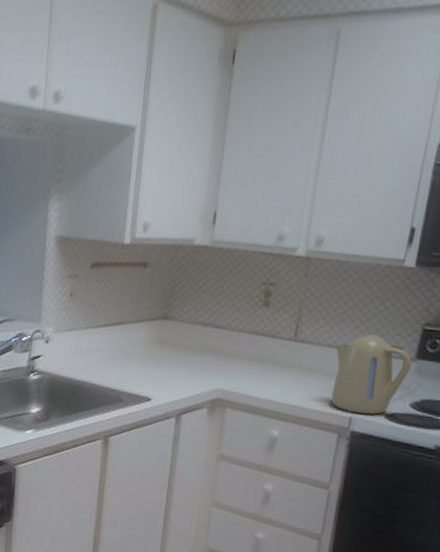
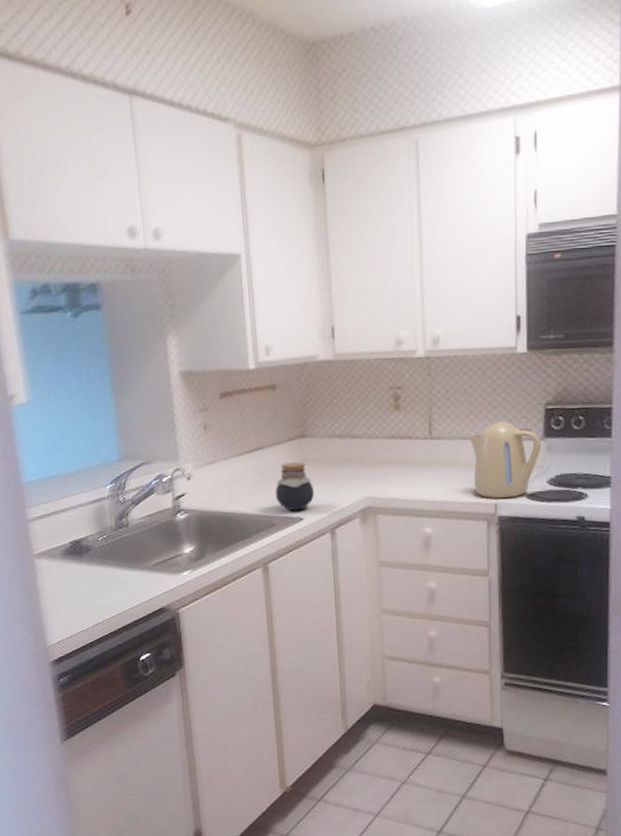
jar: none [127,341,168,391] -> present [275,462,315,511]

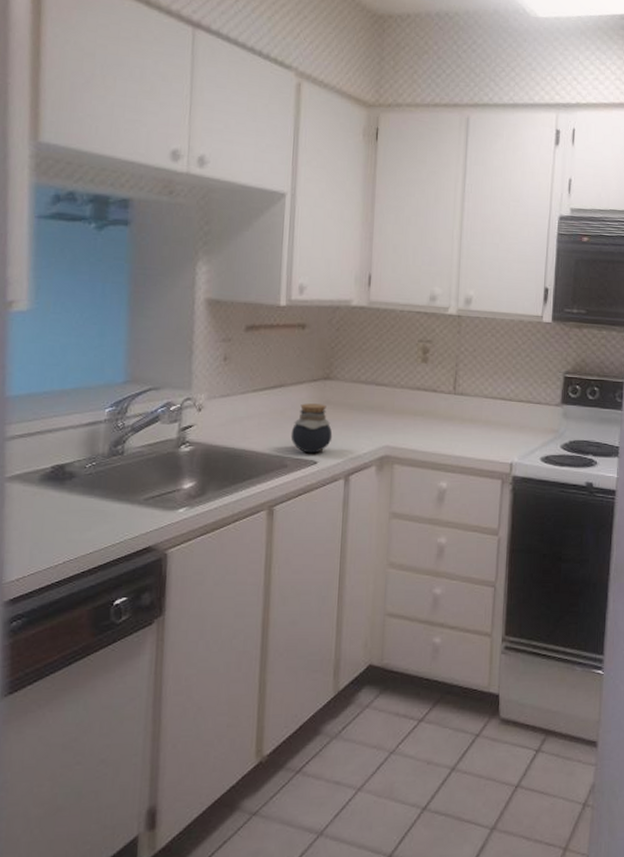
kettle: present [468,421,542,499] -> none [490,384,559,459]

